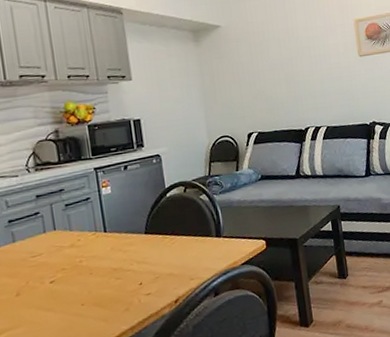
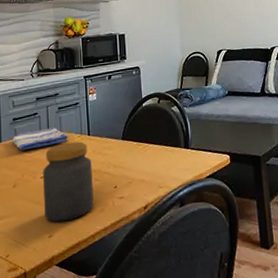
dish towel: none [10,226,80,255] -> present [12,127,68,151]
jar: none [52,239,117,328] -> present [43,141,94,223]

